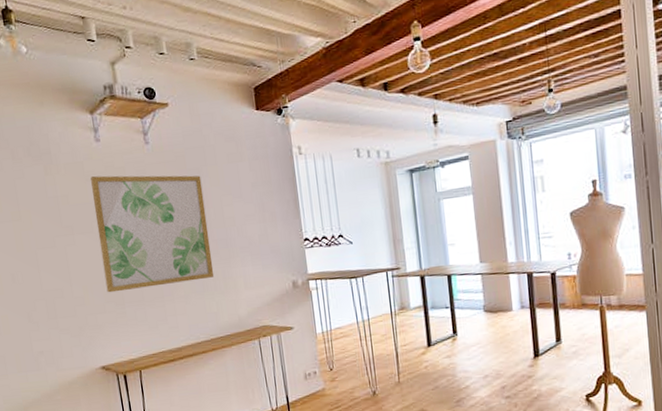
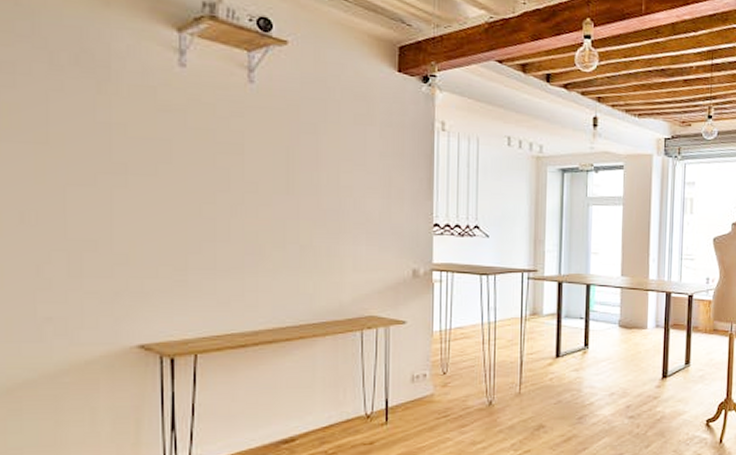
wall art: present [91,175,215,293] -> none [163,108,317,254]

